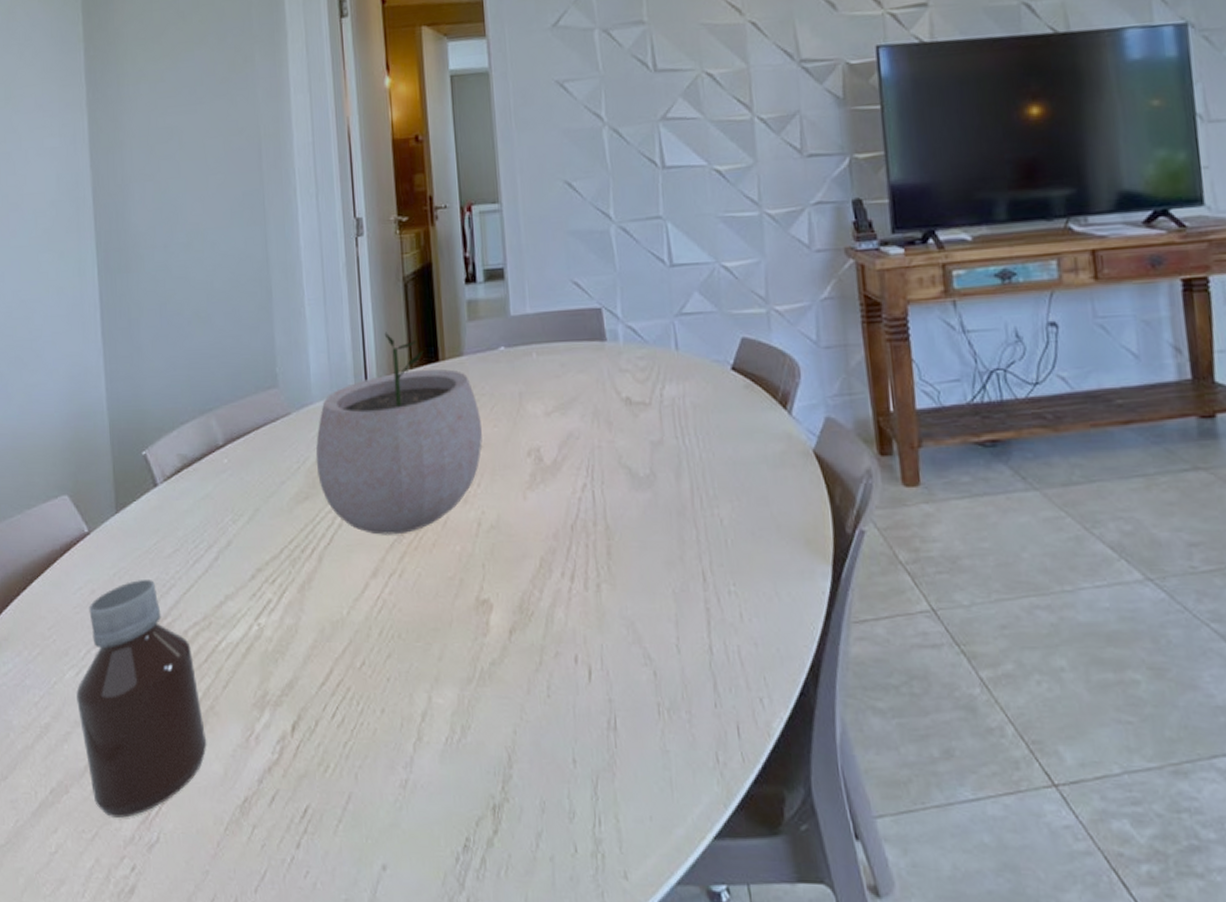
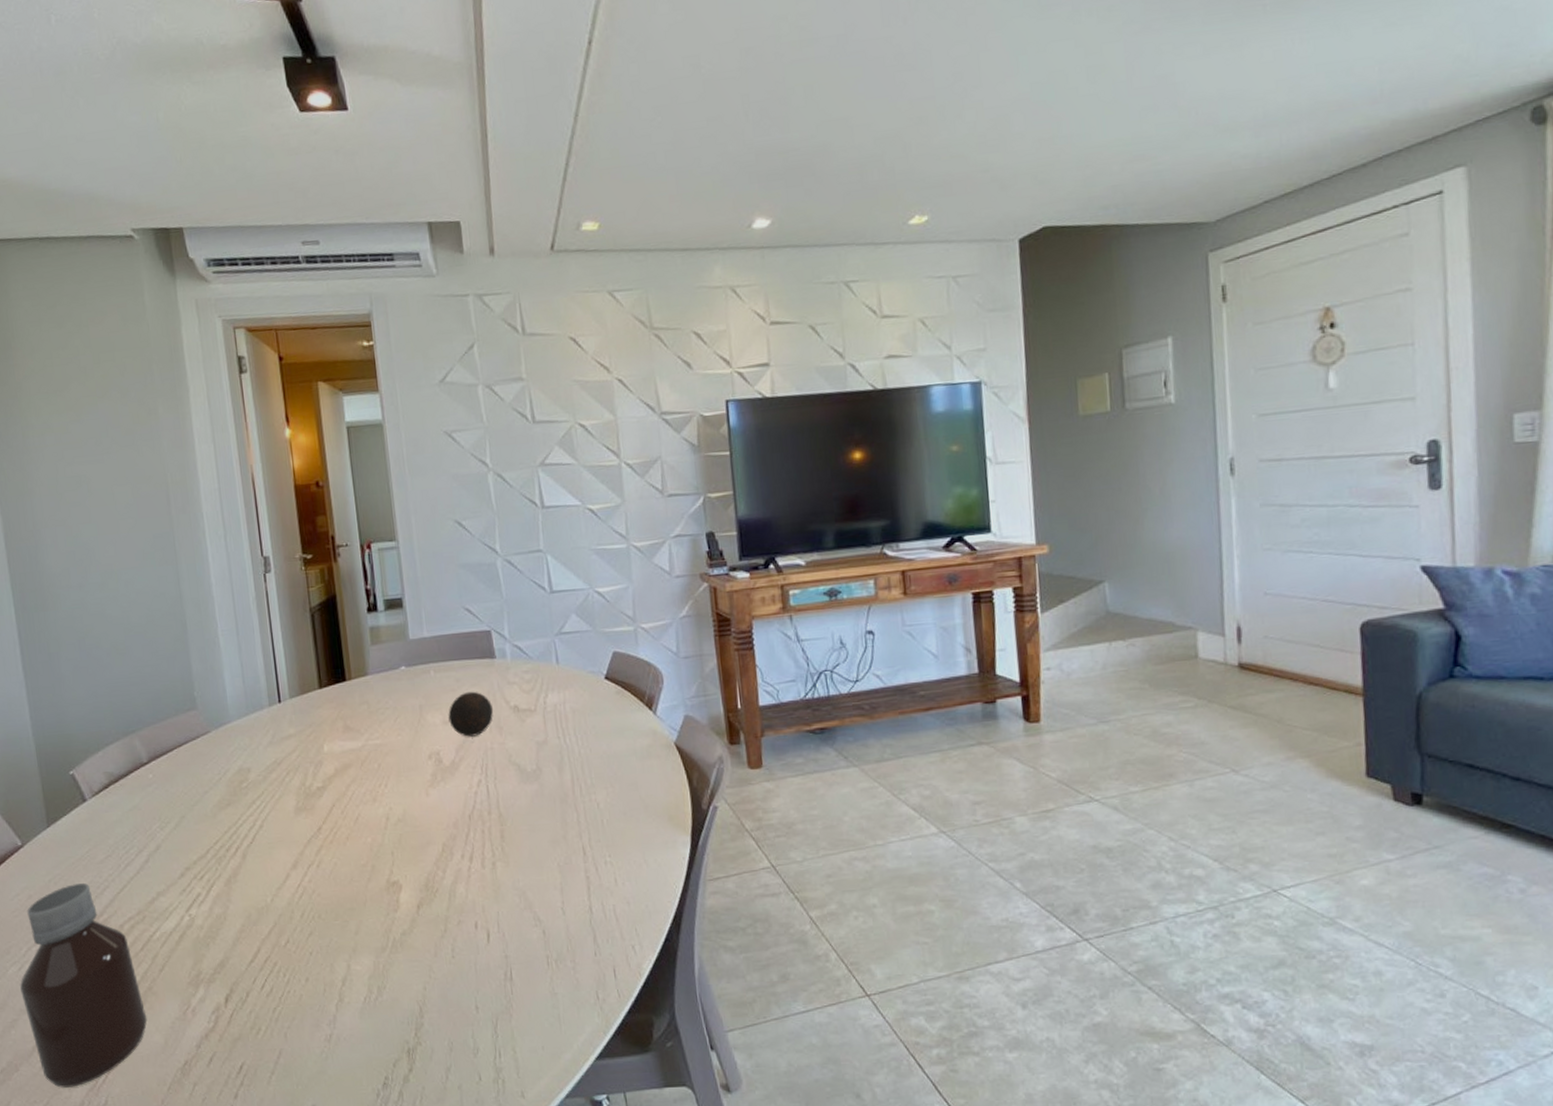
plant pot: present [315,332,482,535] -> none [235,657,388,833]
decorative ball: none [551,378,603,432] -> present [448,691,494,737]

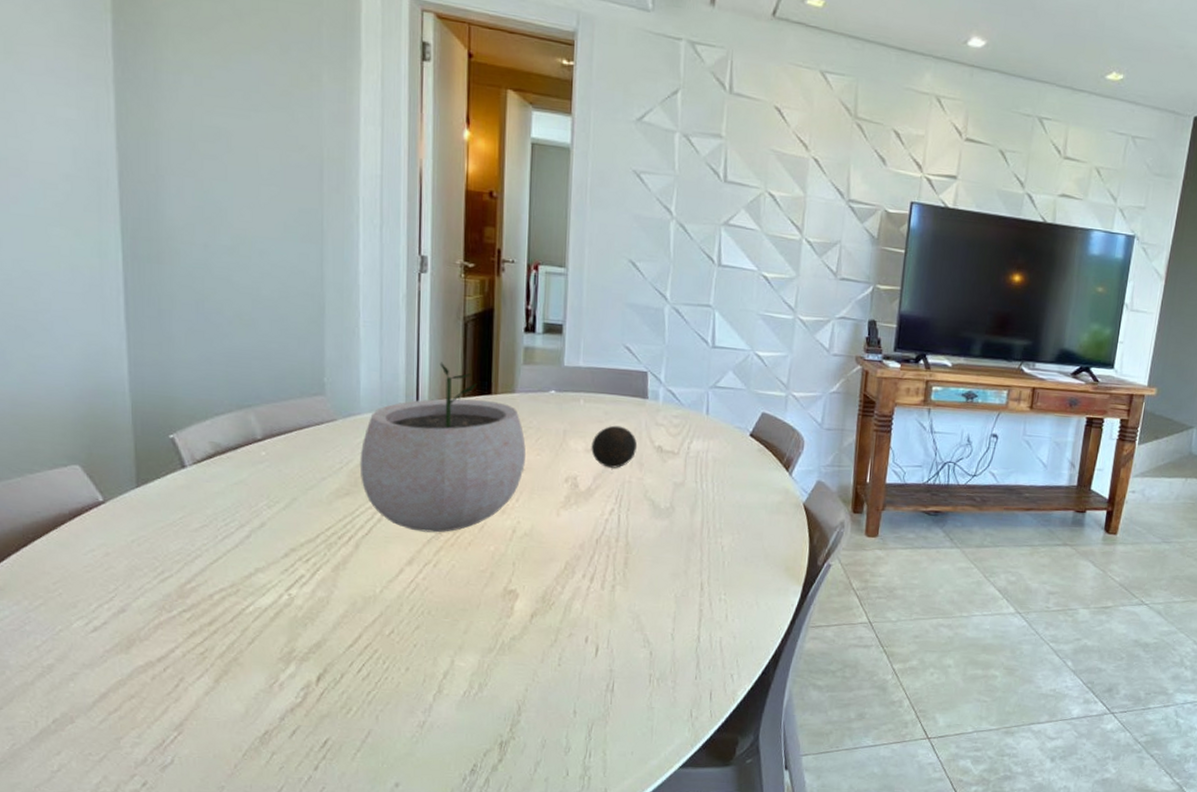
bottle: present [20,883,148,1088] -> none [85,548,229,744]
plant pot: none [235,657,388,833] -> present [359,362,526,533]

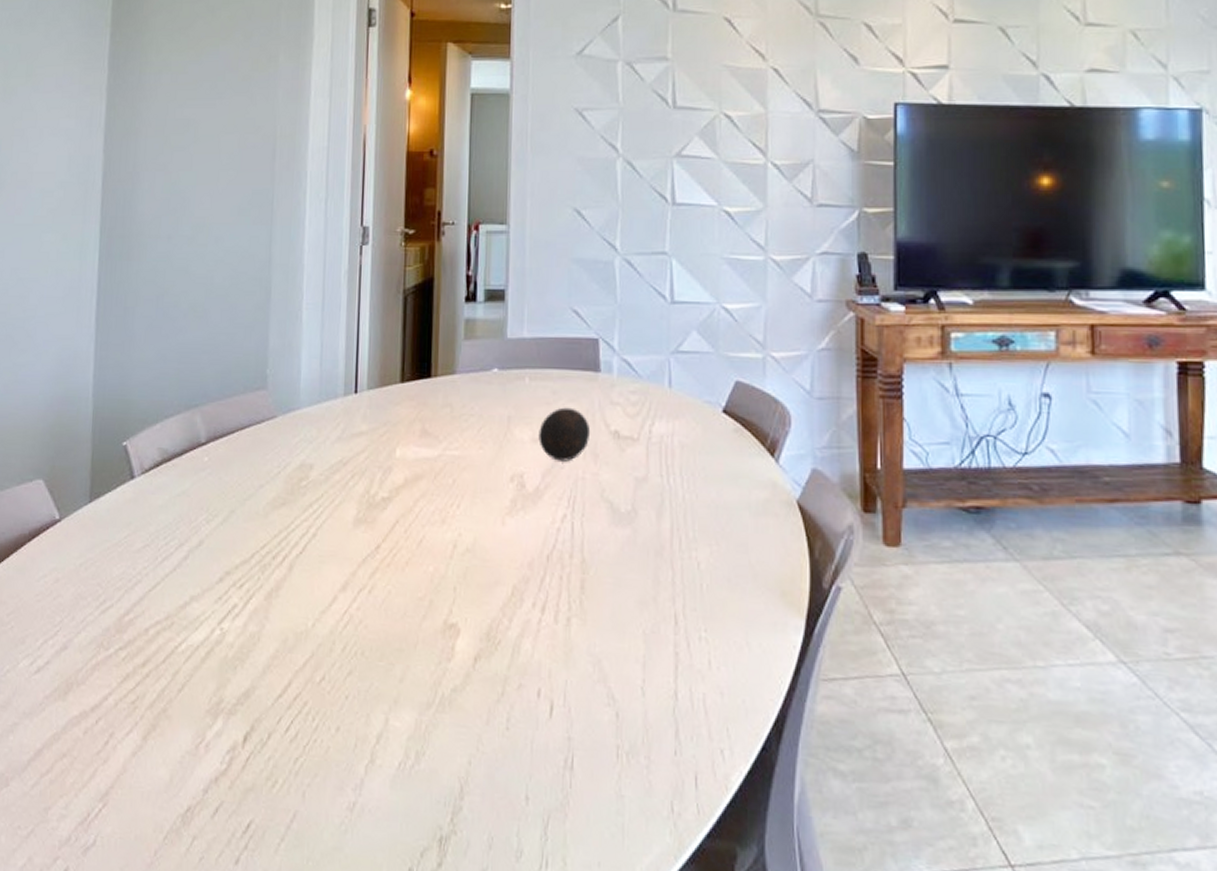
plant pot: present [359,362,526,533] -> none [297,343,467,550]

